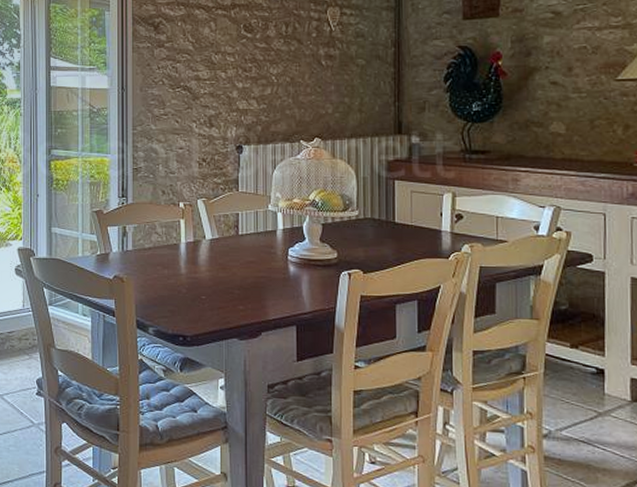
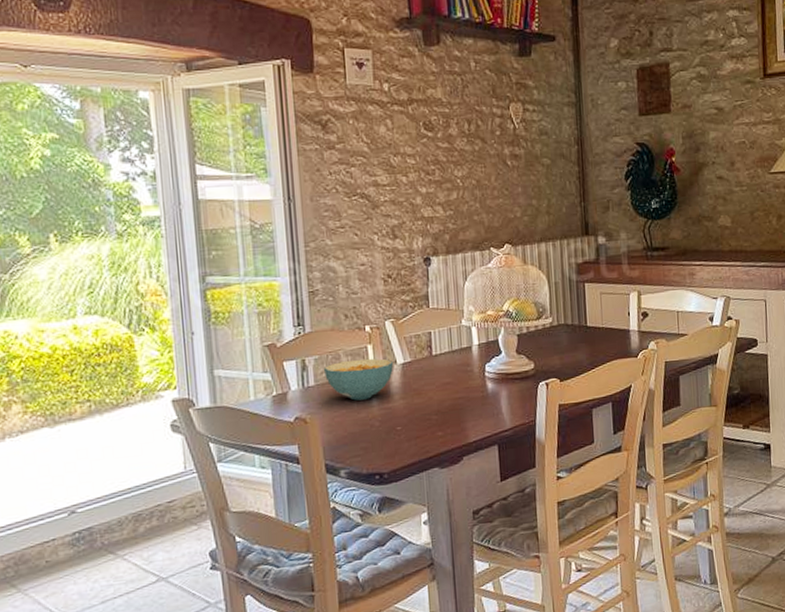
cereal bowl: none [140,231,203,268] -> present [323,358,394,401]

